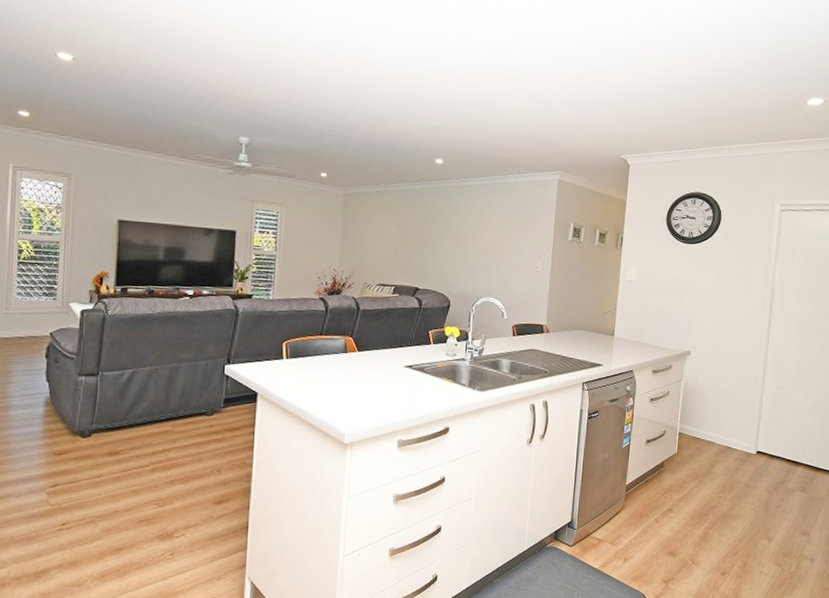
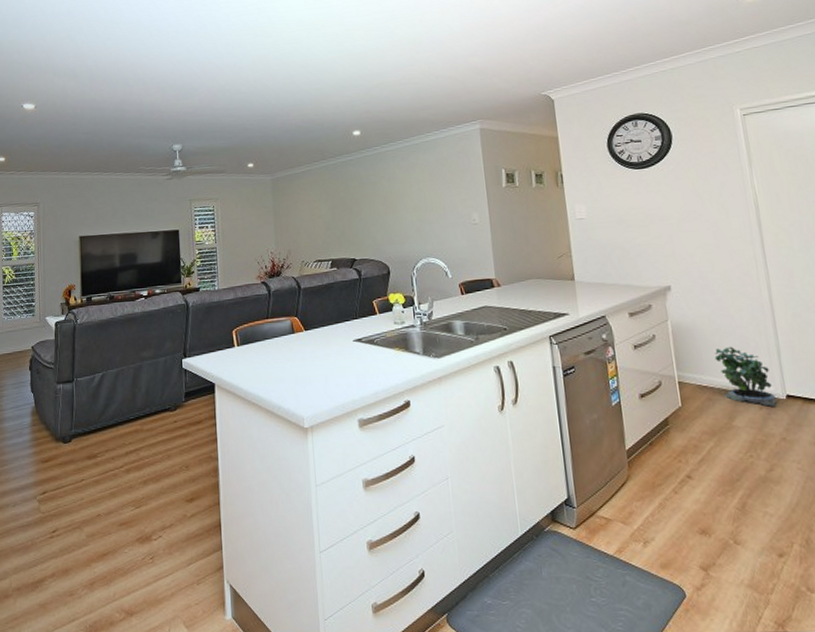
potted plant: none [711,407,749,459] -> present [714,346,778,407]

